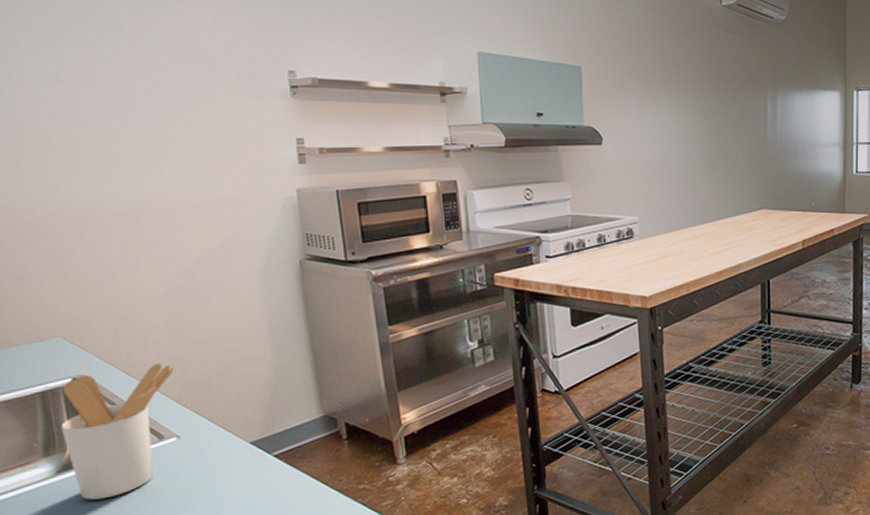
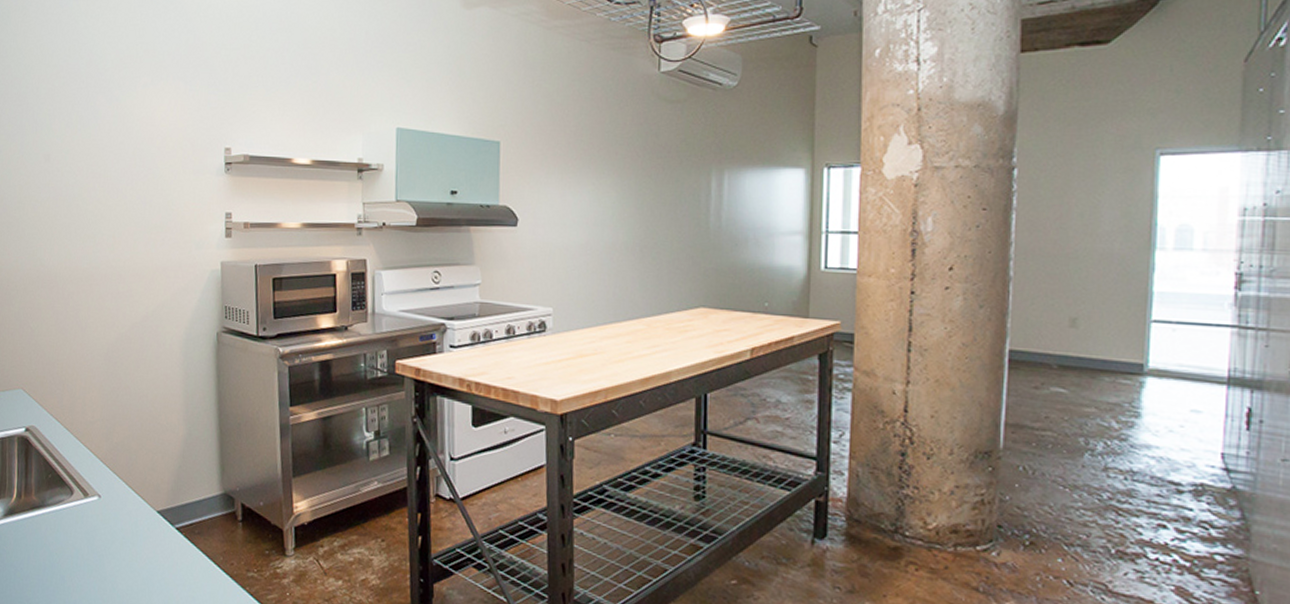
utensil holder: present [61,363,175,500] -> none [12,422,104,548]

